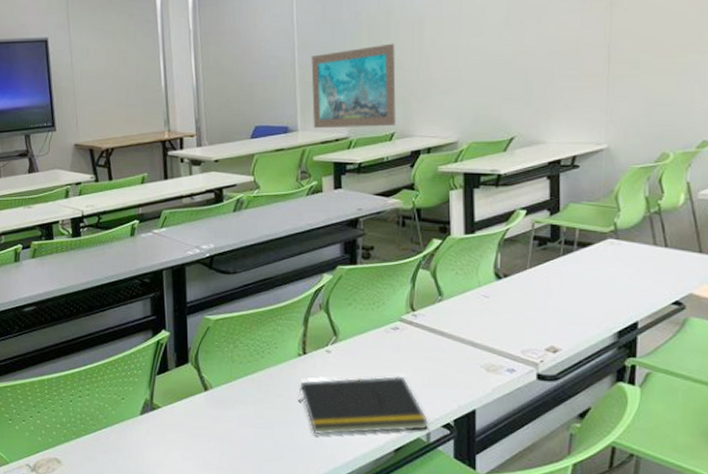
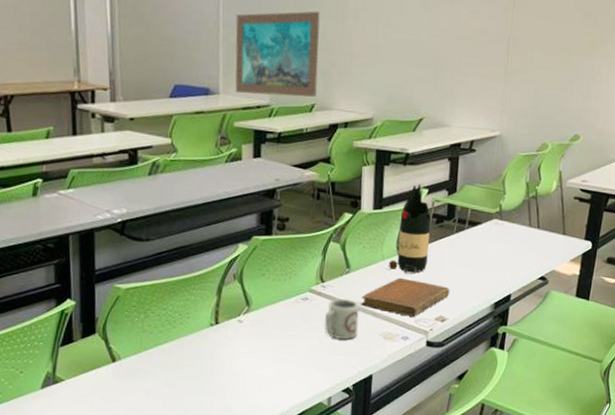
notepad: present [298,375,429,435] -> none [208,344,331,402]
cup: none [417,328,456,371] -> present [324,299,360,339]
notebook: none [457,305,561,347] -> present [361,277,450,317]
bottle: none [487,205,533,301] -> present [389,183,432,274]

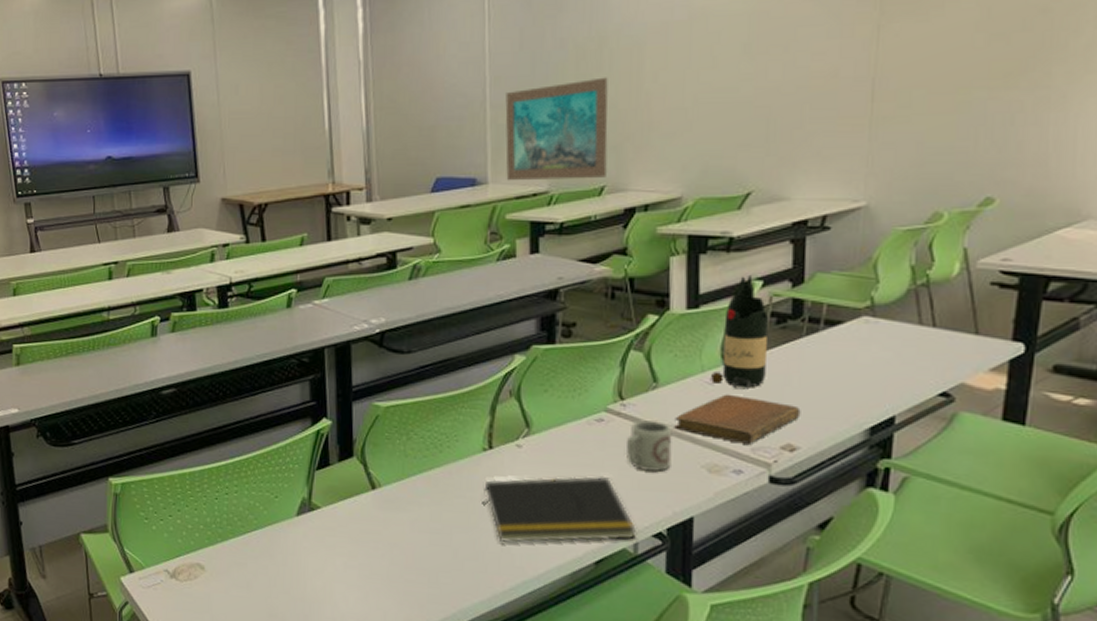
notepad: none [208,344,331,402] -> present [482,475,638,543]

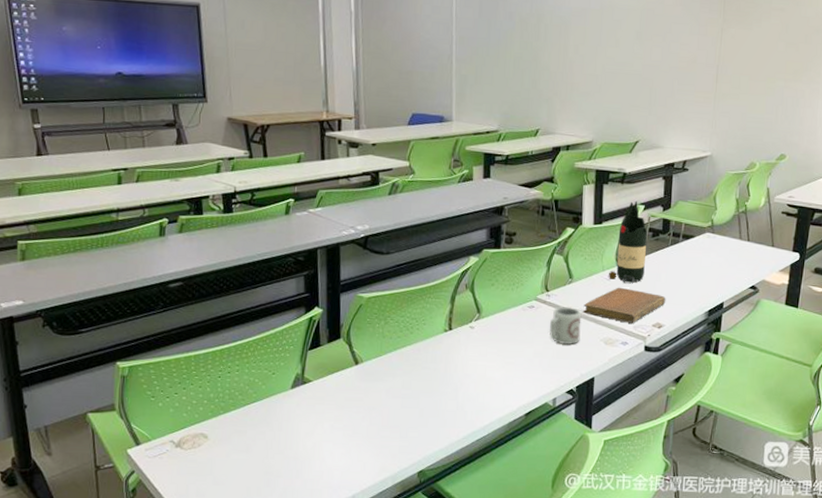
notepad: present [482,475,638,543] -> none [443,348,556,402]
wall art: present [505,77,608,181] -> none [466,45,544,123]

